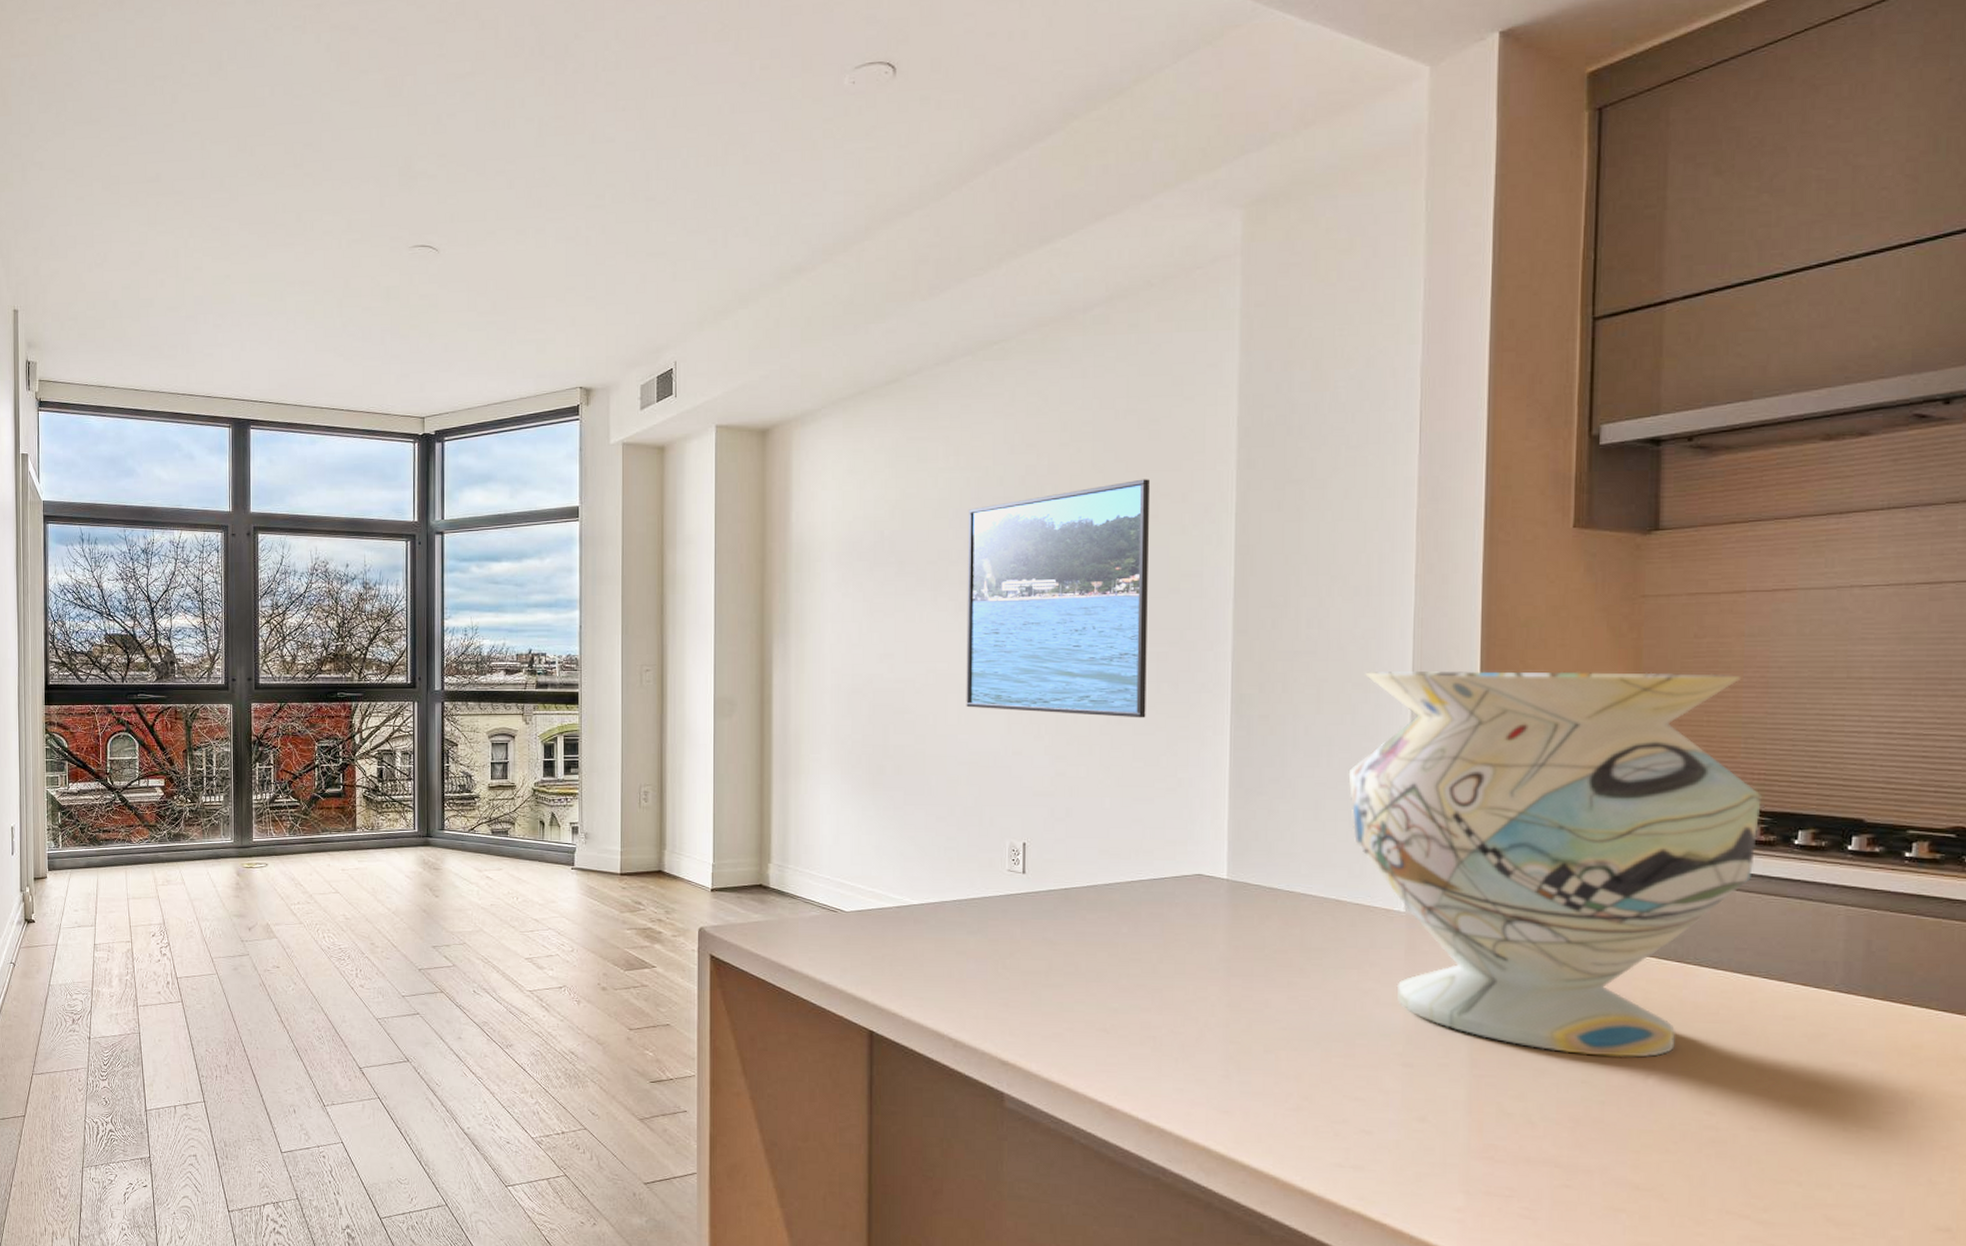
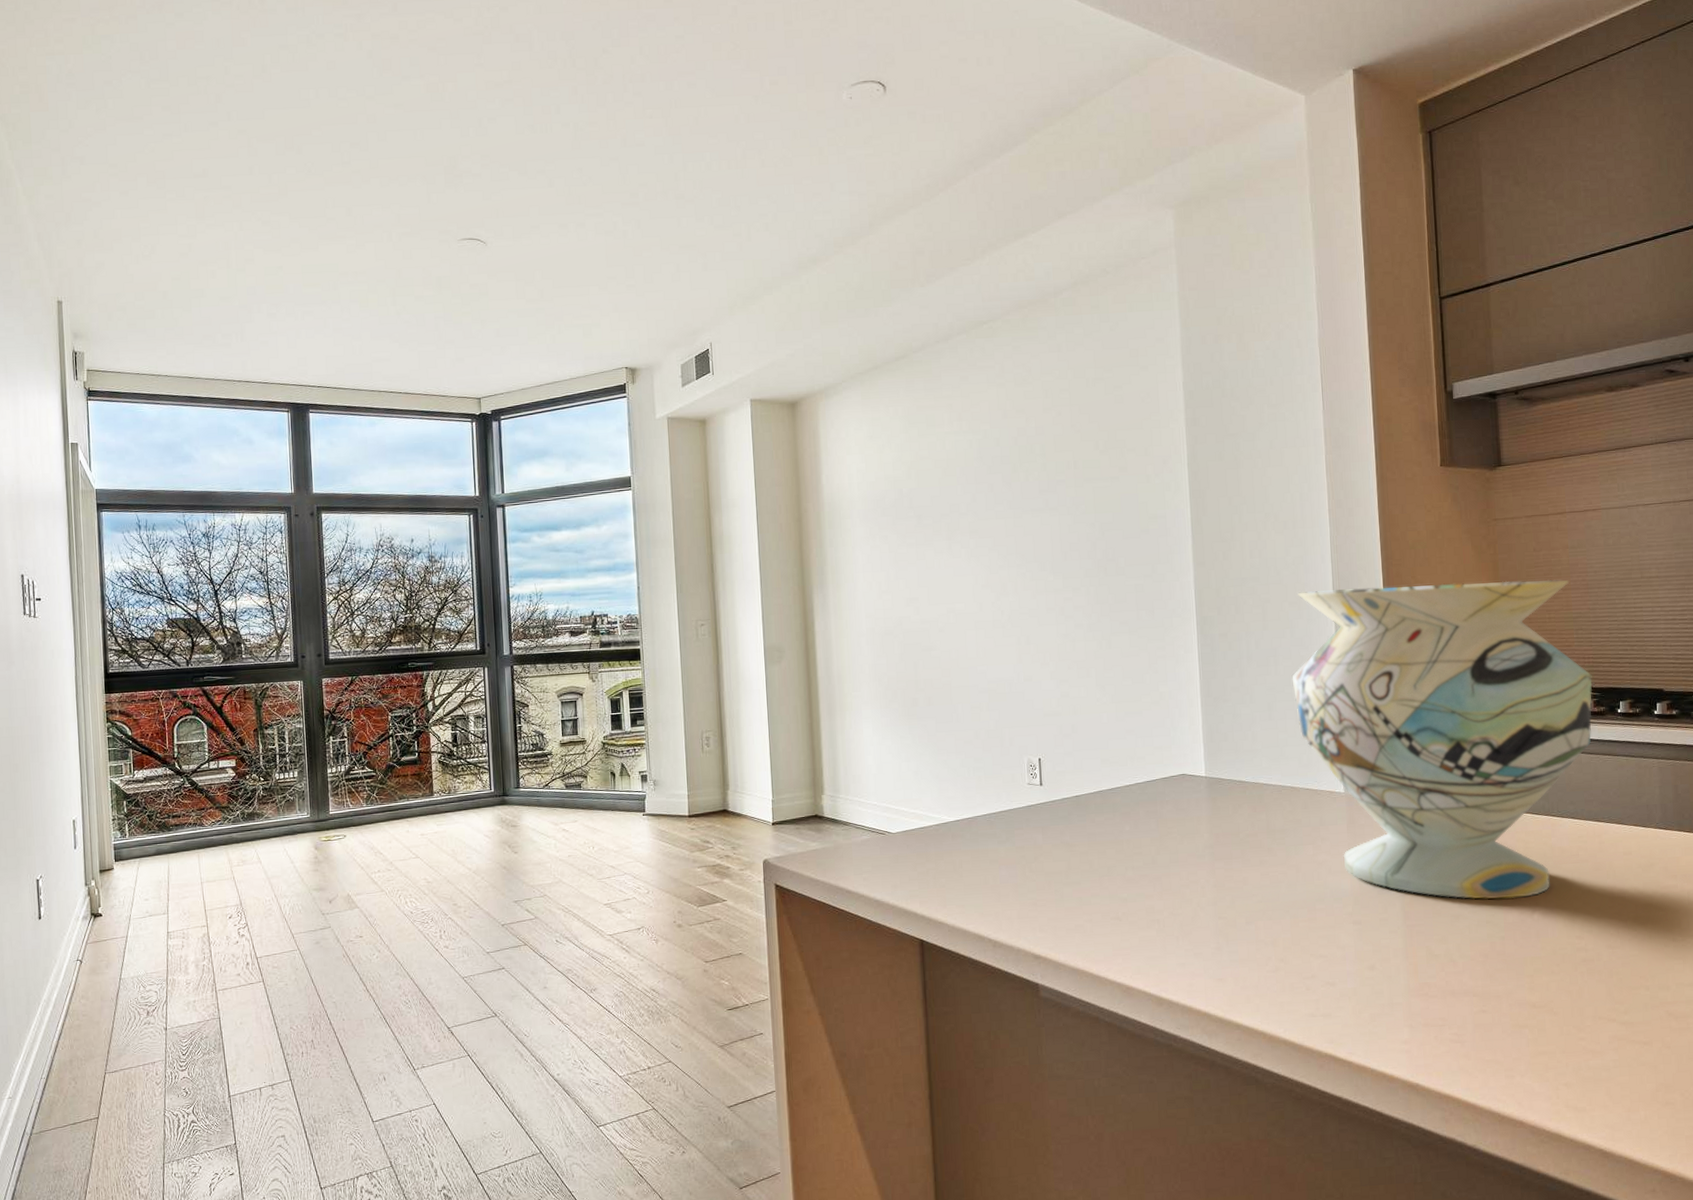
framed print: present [966,479,1151,718] -> none [972,436,1130,643]

